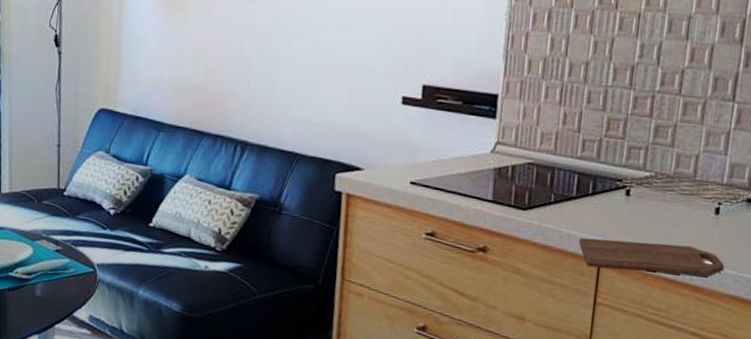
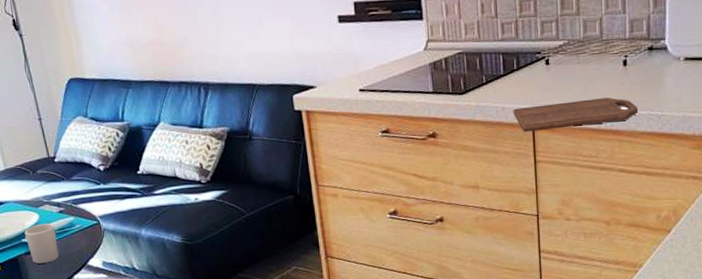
mug: none [13,259,47,305] -> present [24,223,58,264]

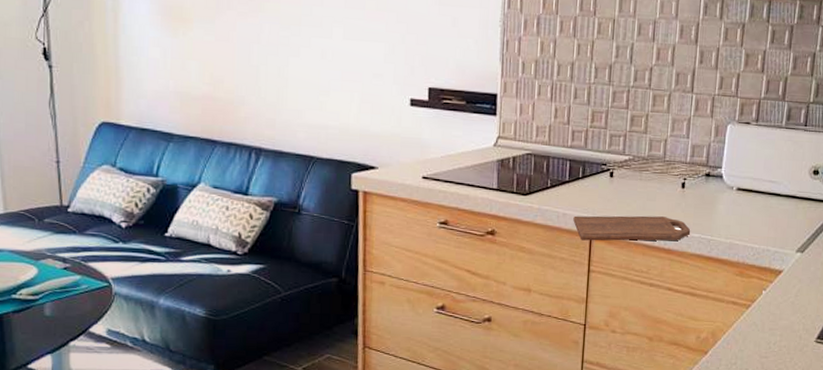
mug: present [24,223,58,264] -> none [16,279,56,325]

